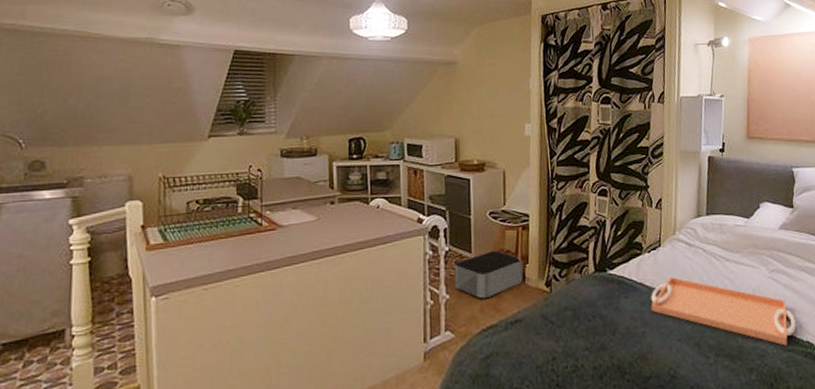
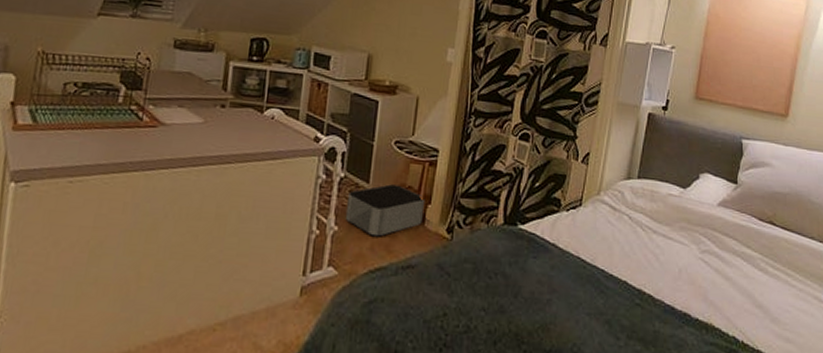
serving tray: present [650,277,796,346] -> none [561,242,723,338]

